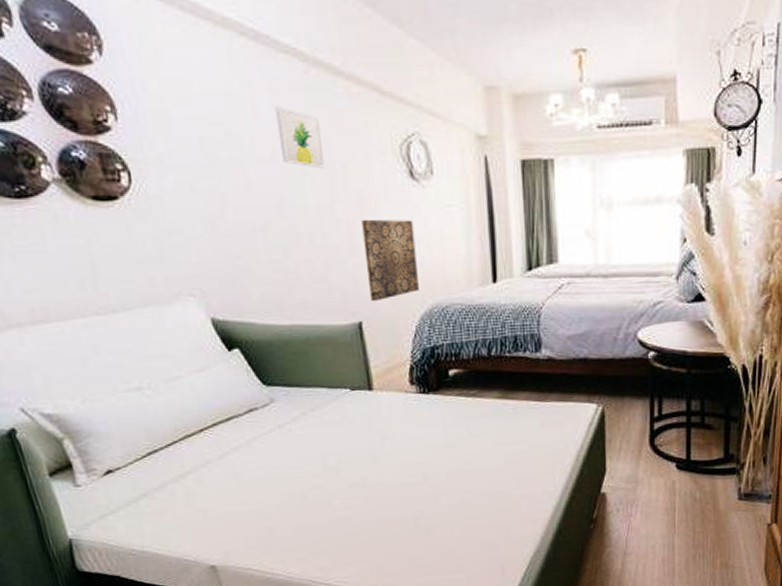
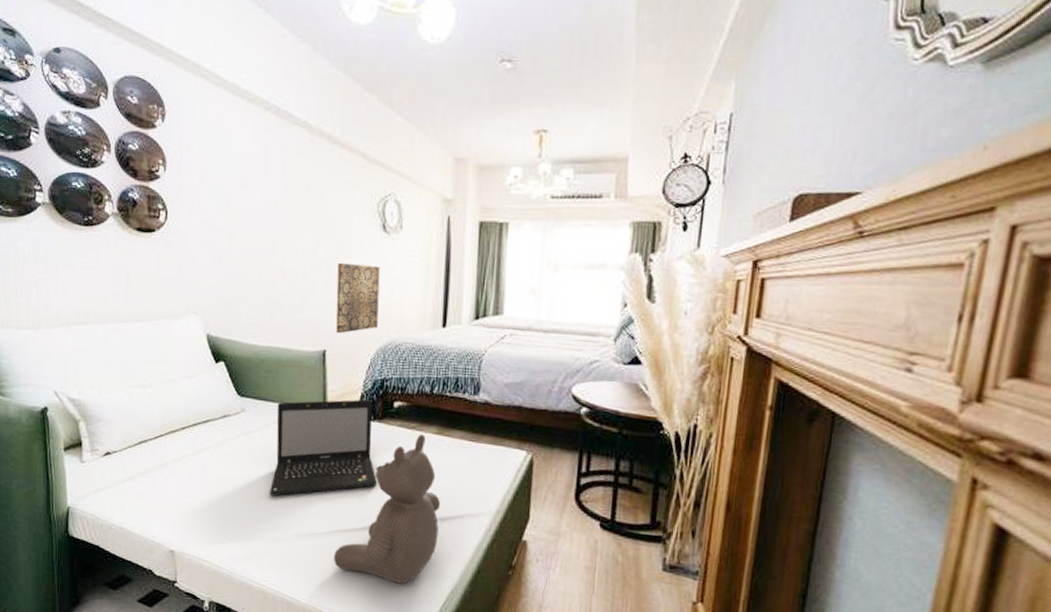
wall art: present [275,107,325,169] -> none [282,167,317,218]
laptop: none [312,371,442,490] -> present [270,399,378,497]
teddy bear: none [403,401,514,557] -> present [334,434,441,584]

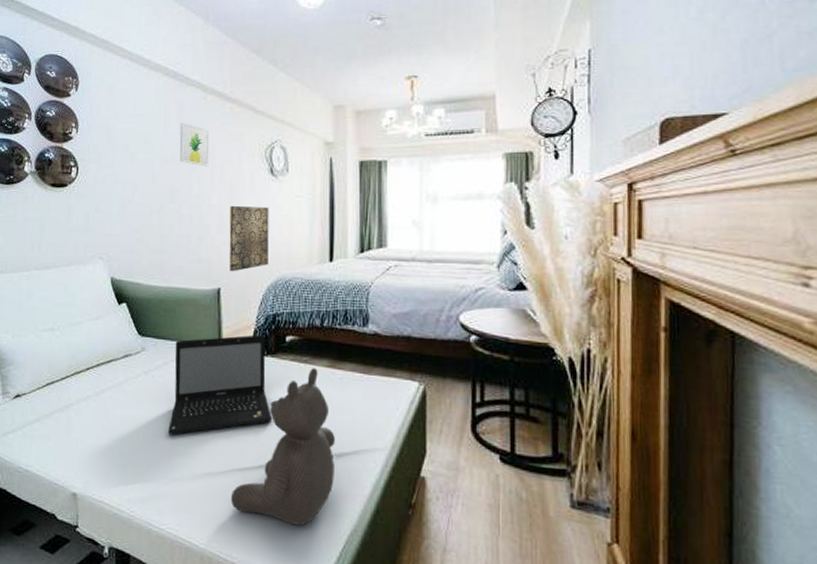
wall art: none [282,167,317,218] -> present [179,122,210,166]

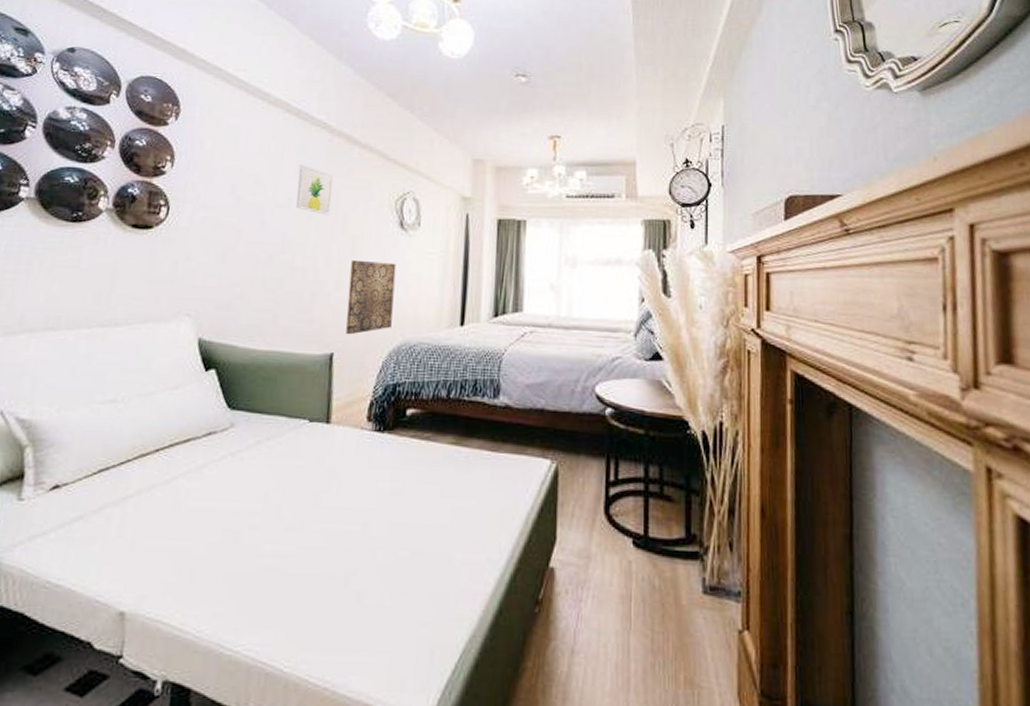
laptop: present [168,335,273,435] -> none [255,407,385,531]
teddy bear: present [231,368,336,526] -> none [328,445,458,635]

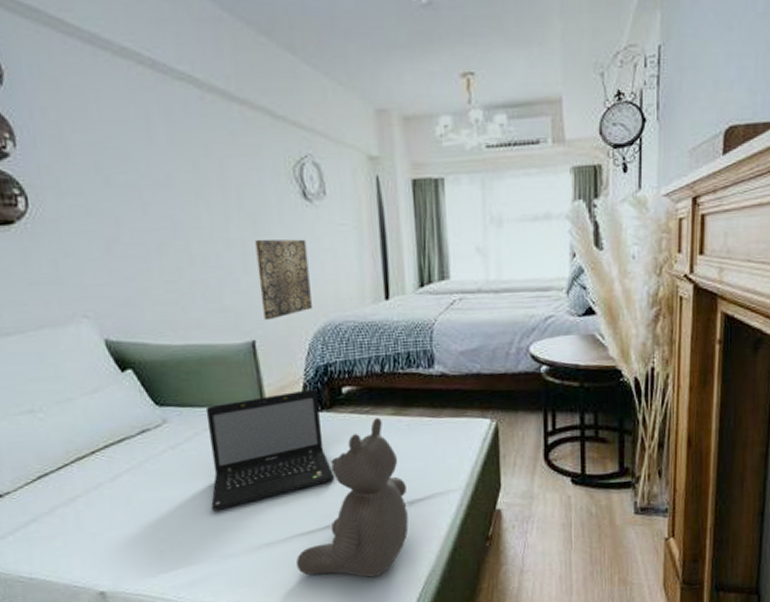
laptop: none [255,407,385,531] -> present [205,389,335,511]
wall art: present [296,165,334,215] -> none [170,132,220,191]
teddy bear: none [328,445,458,635] -> present [296,418,409,578]

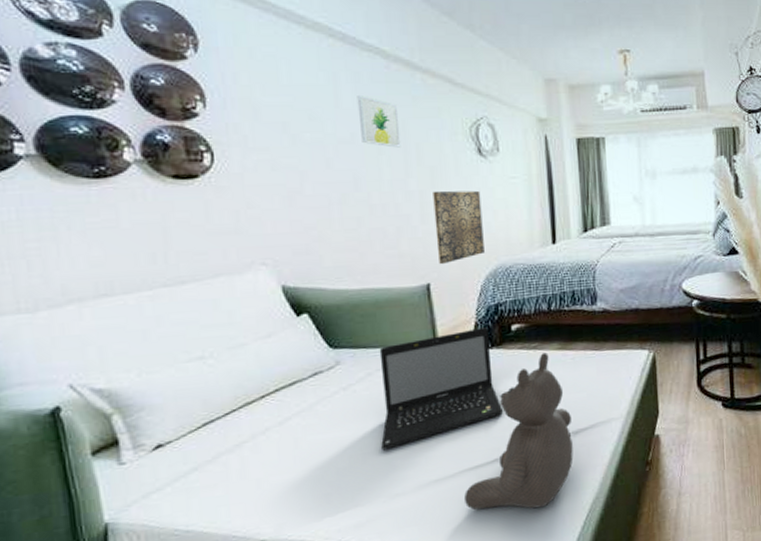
wall art: none [170,132,220,191] -> present [357,96,401,148]

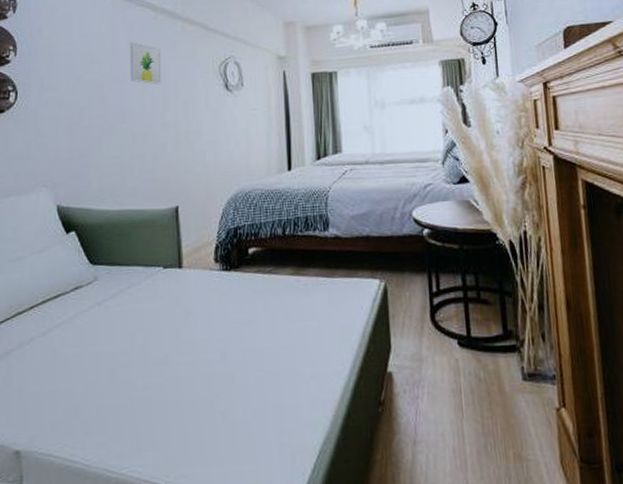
laptop: present [379,327,504,451] -> none [126,250,239,368]
wall art: present [433,190,485,265] -> none [185,121,227,189]
teddy bear: present [464,353,574,510] -> none [198,277,305,444]

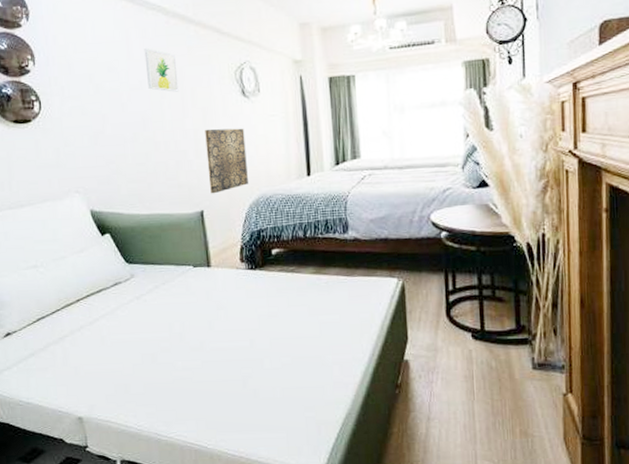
wall art: none [185,121,227,189] -> present [205,128,248,194]

